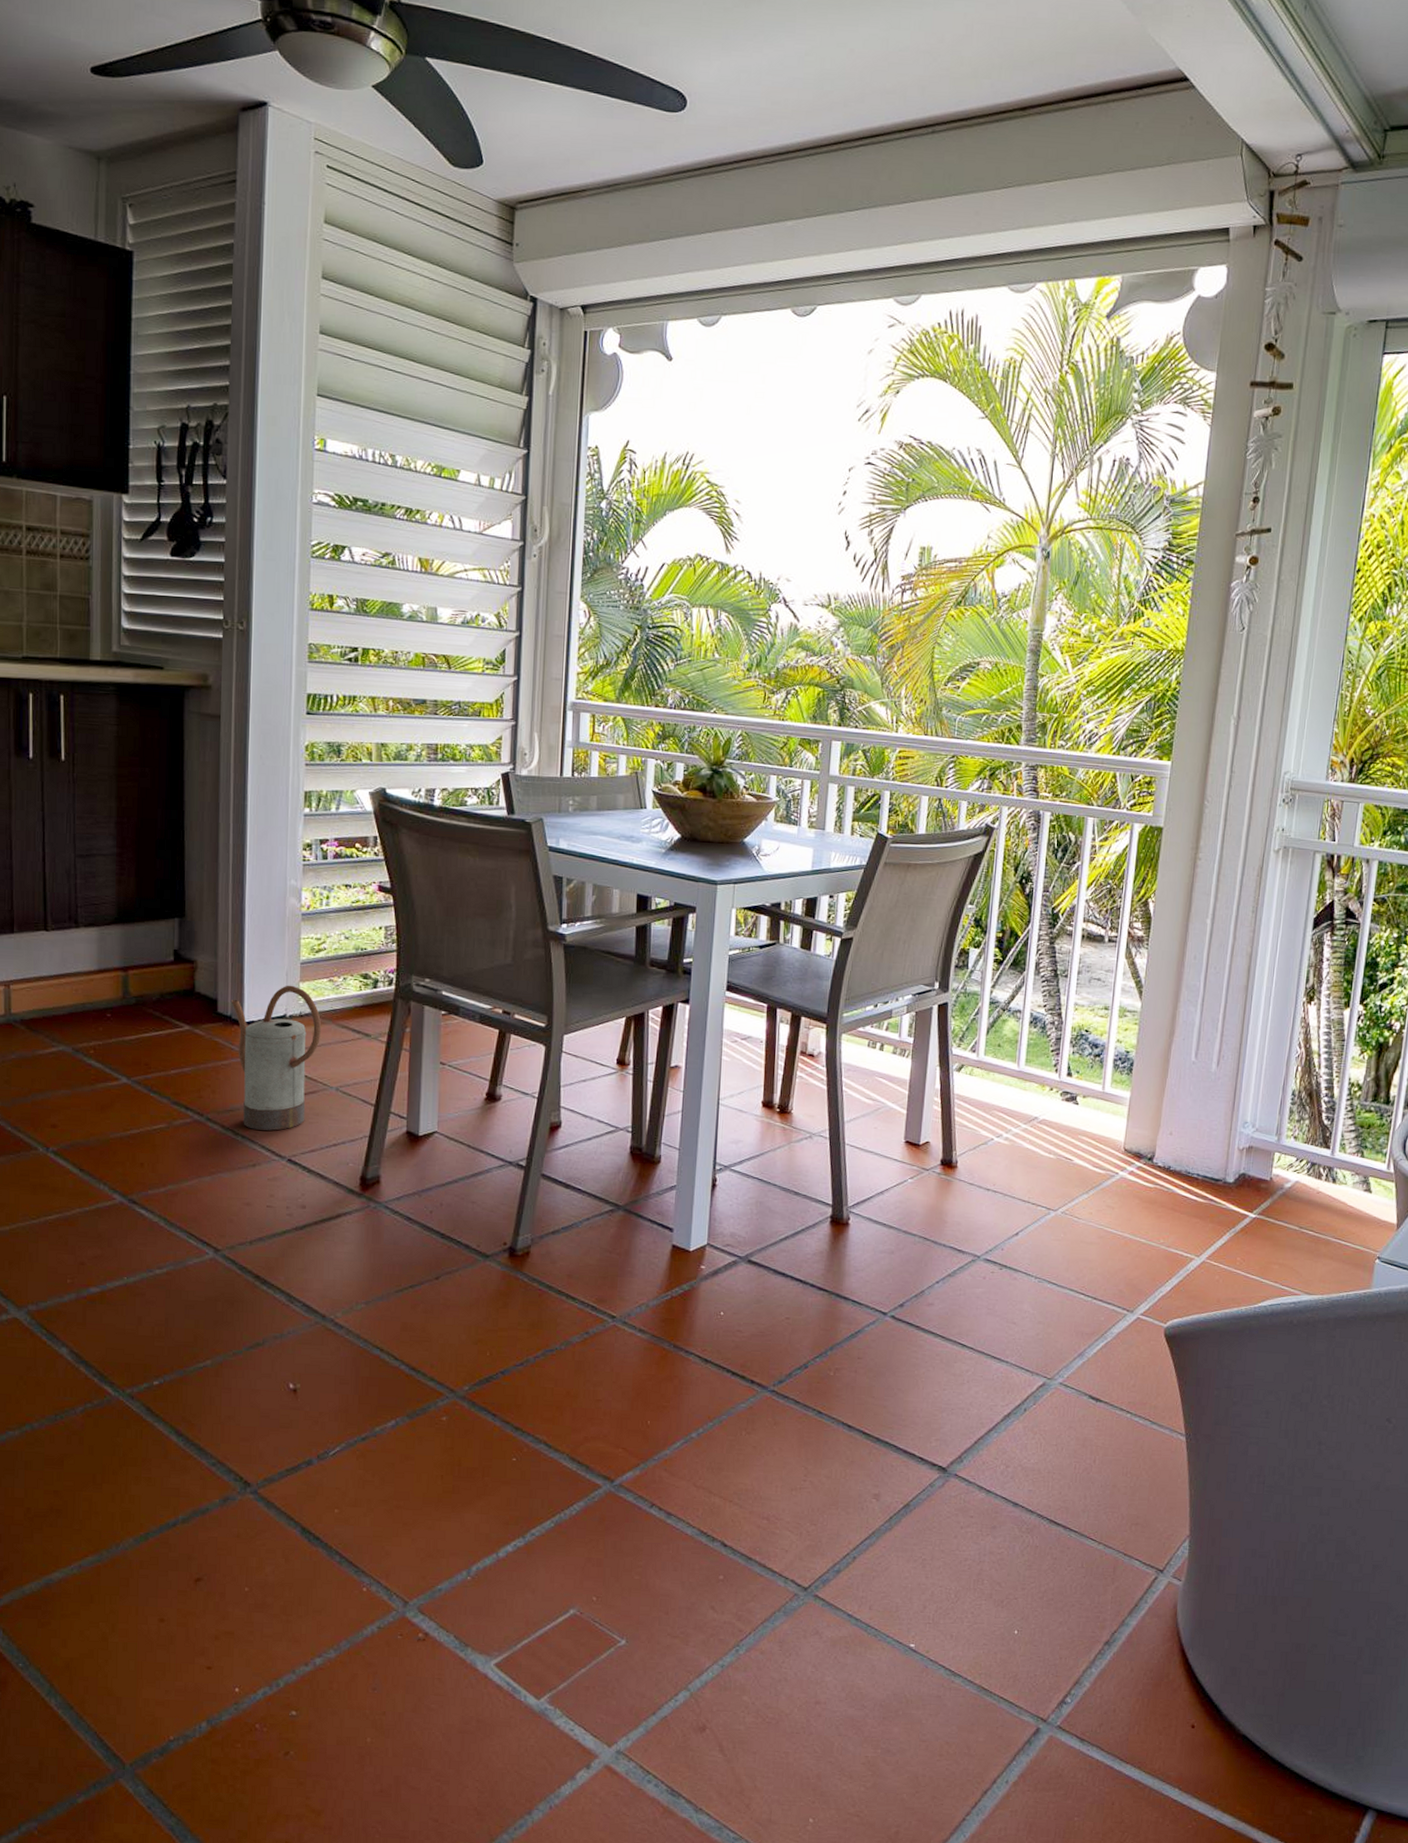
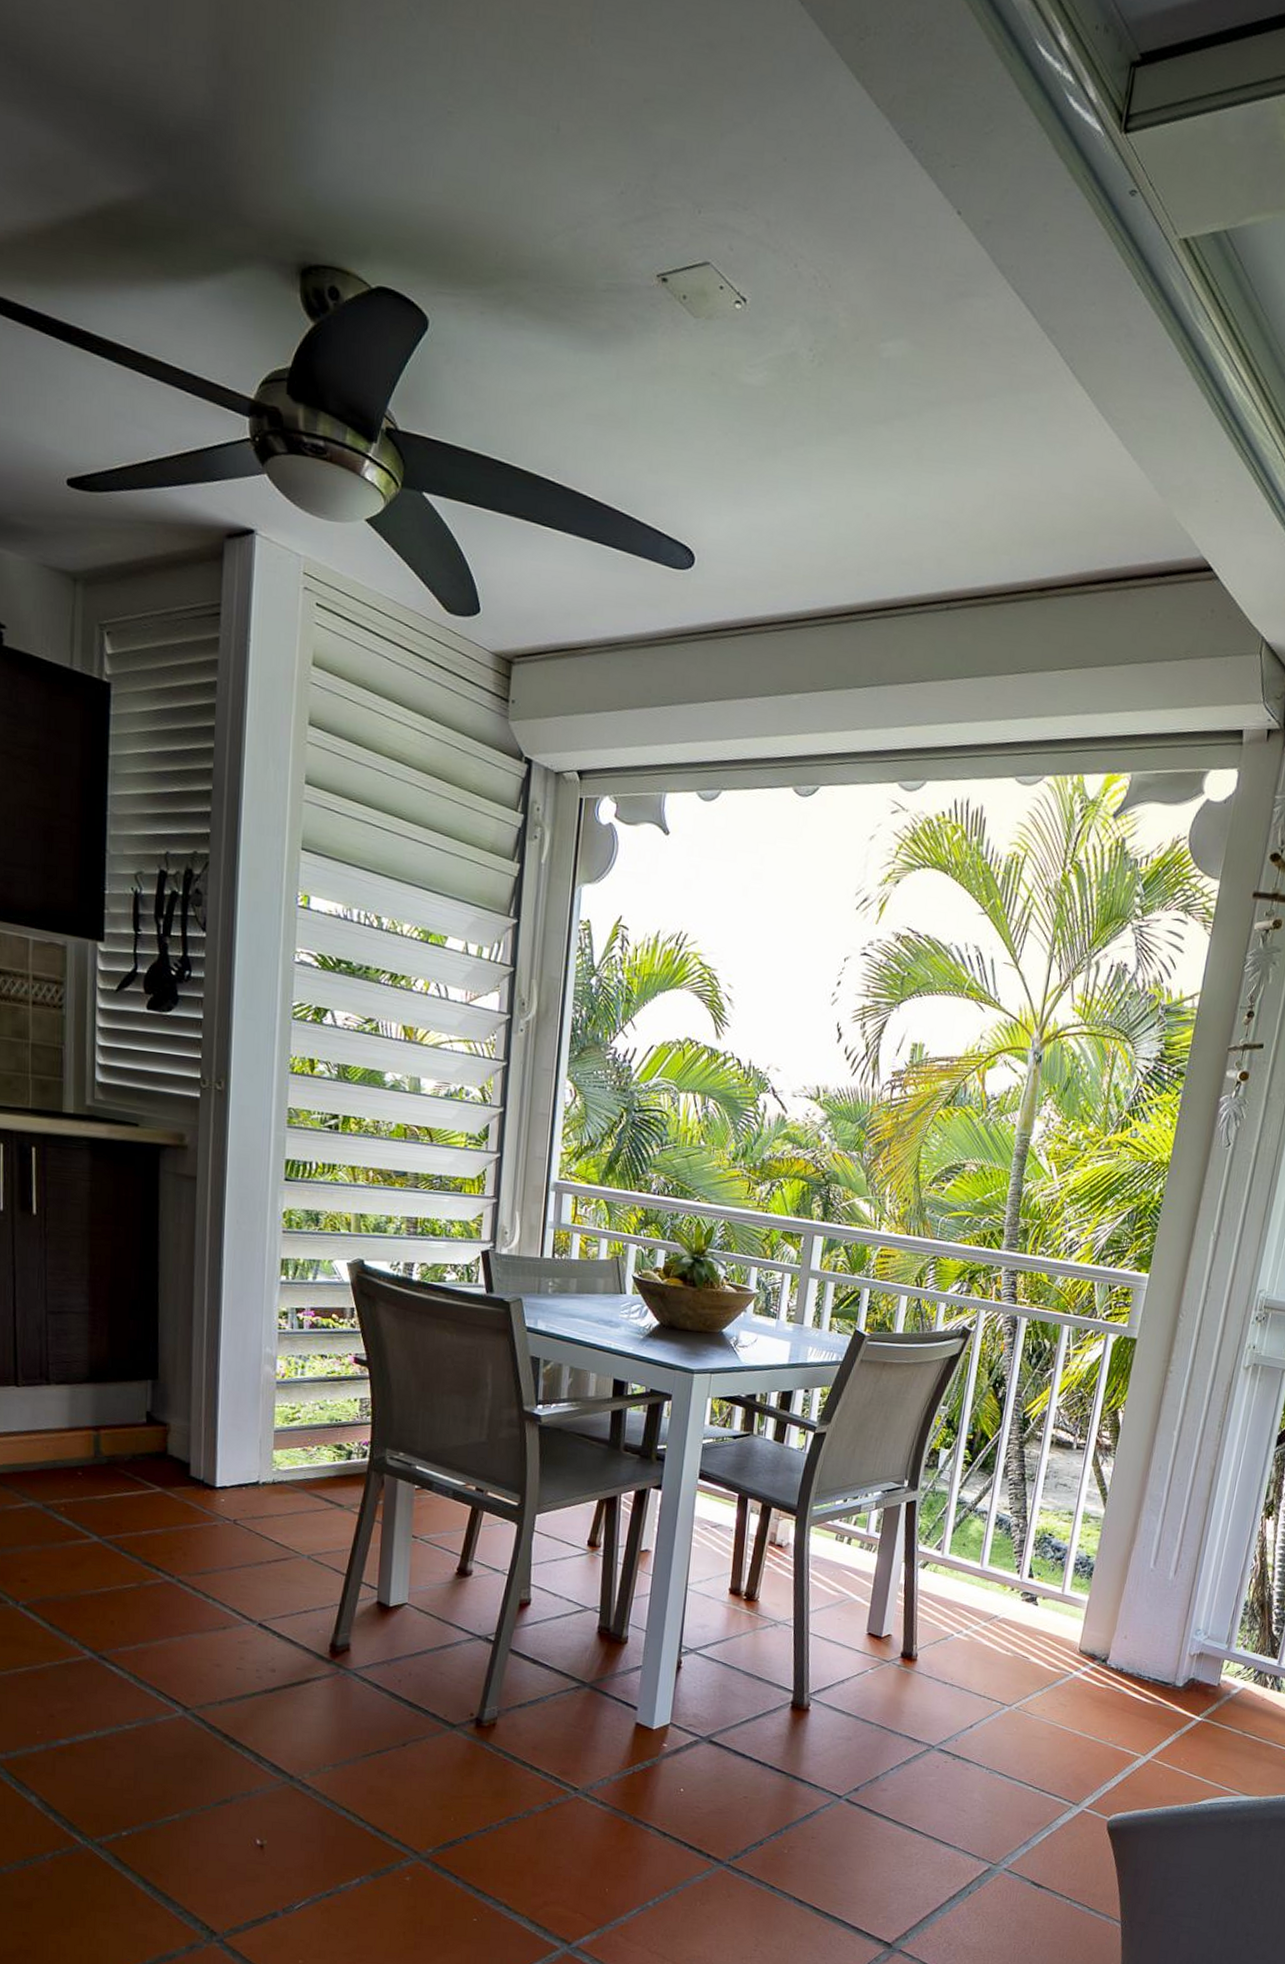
watering can: present [231,985,322,1131] -> none [204,1452,295,1595]

